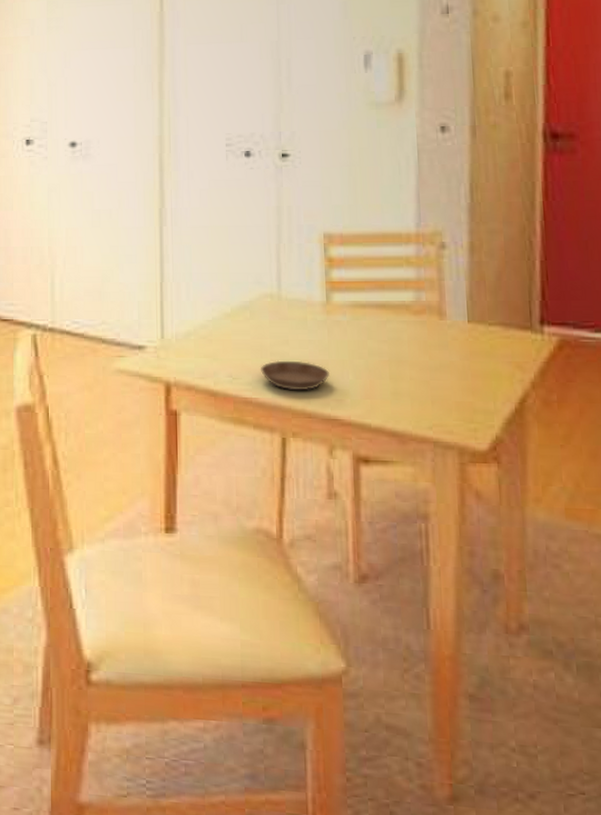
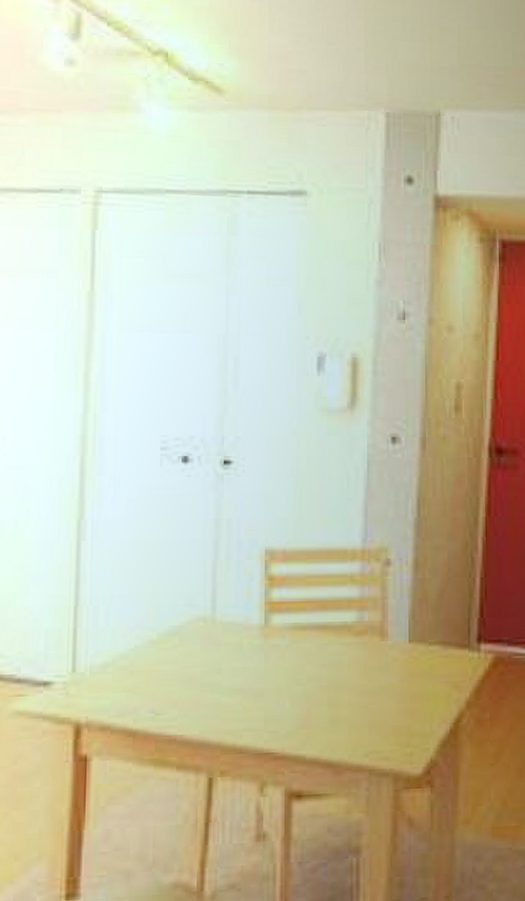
saucer: present [261,360,329,391] -> none [188,690,264,725]

